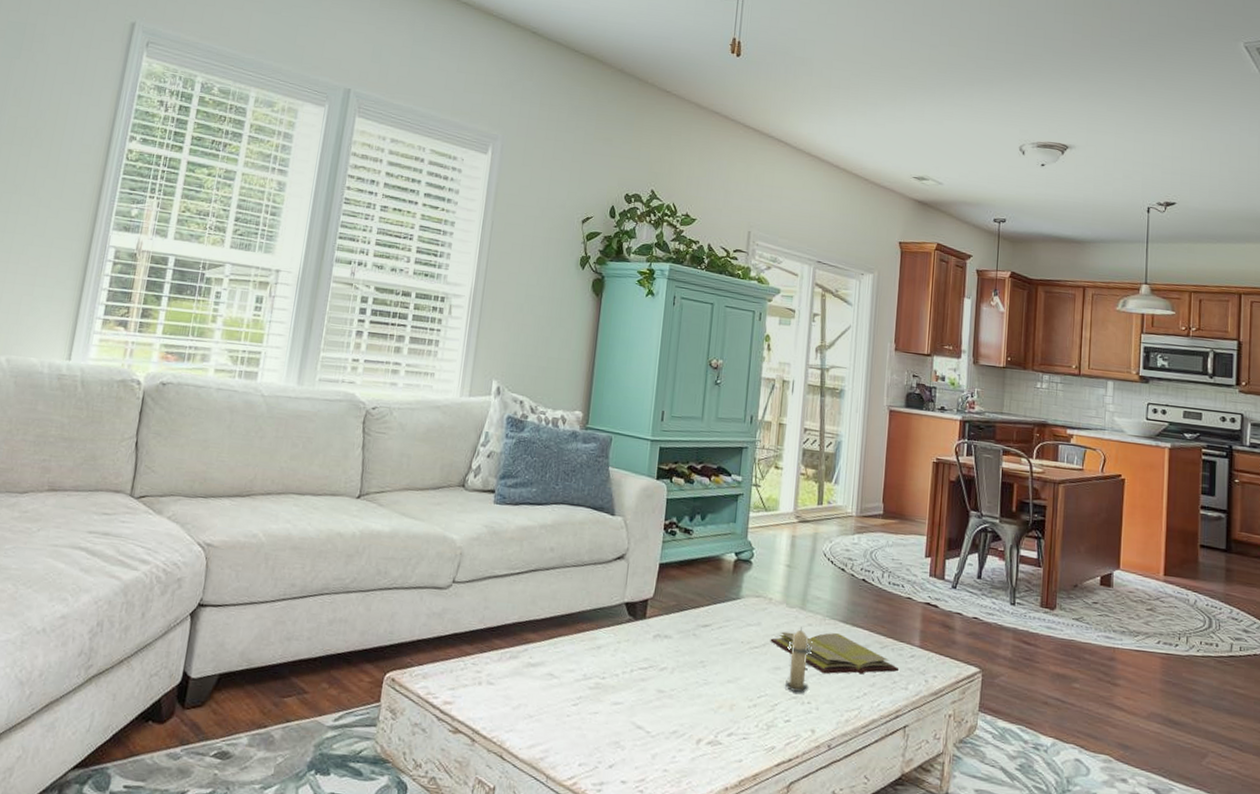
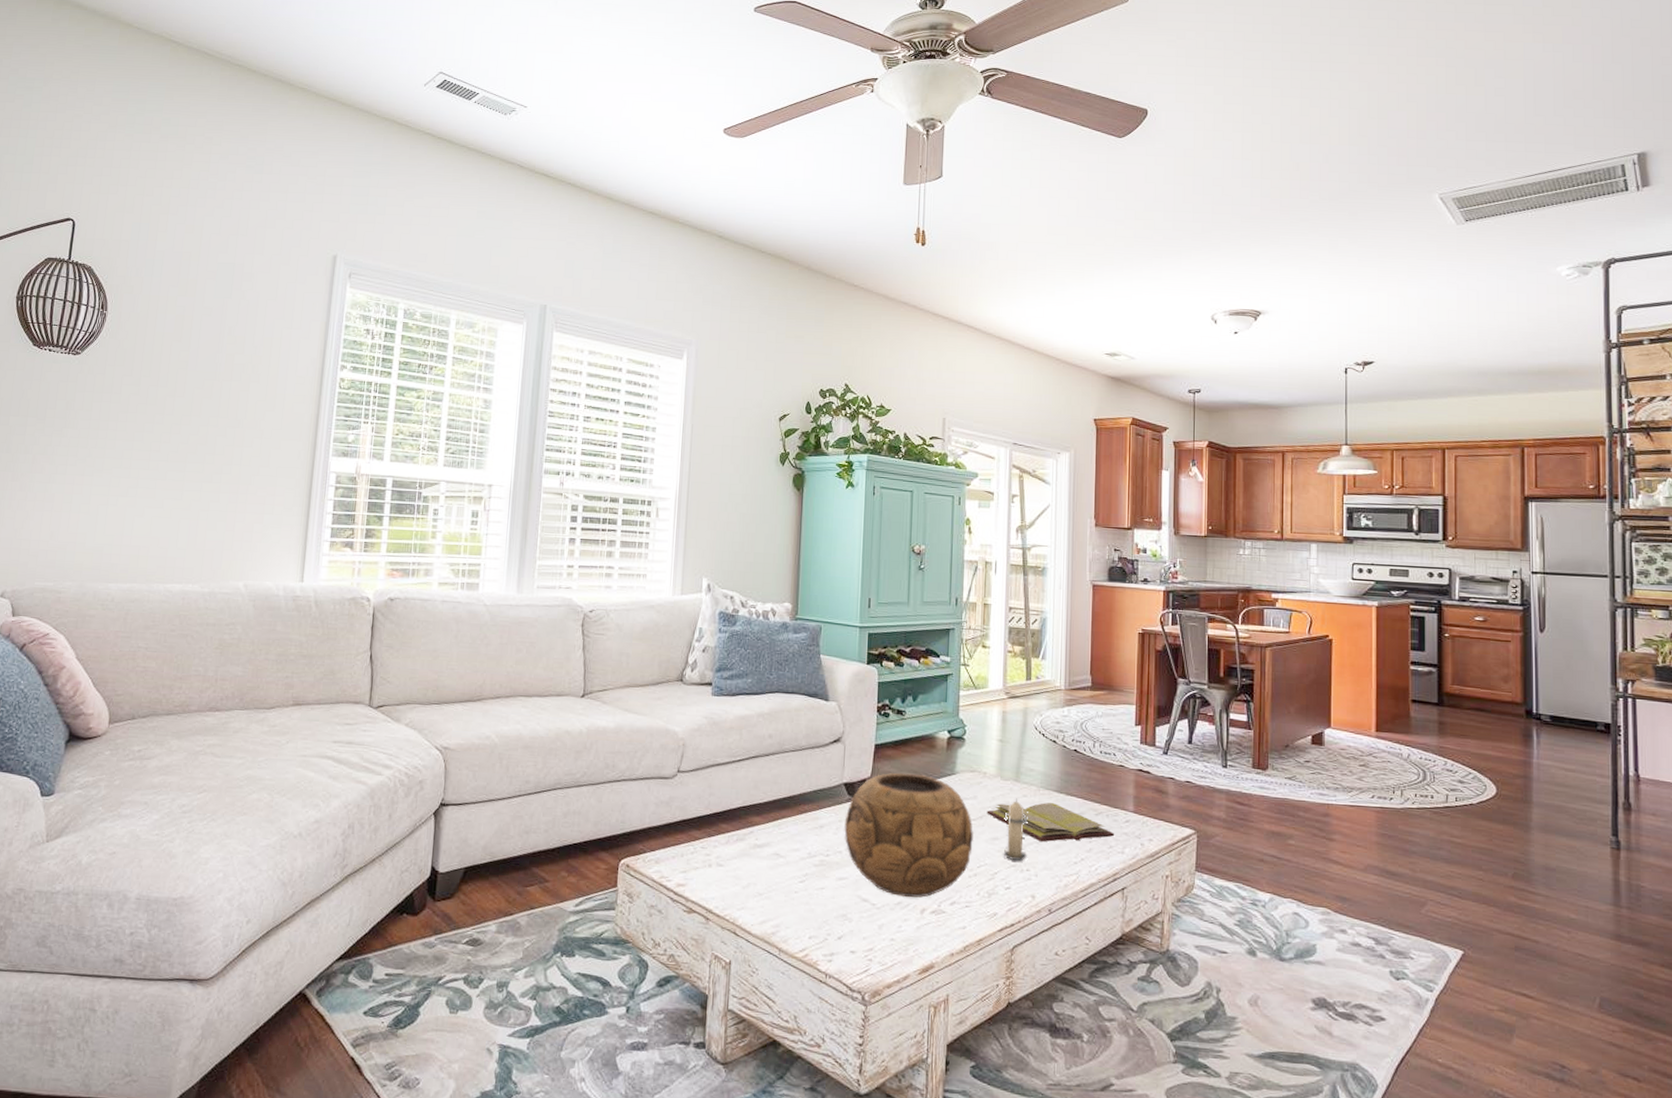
decorative bowl: none [622,594,755,727] -> present [844,772,973,898]

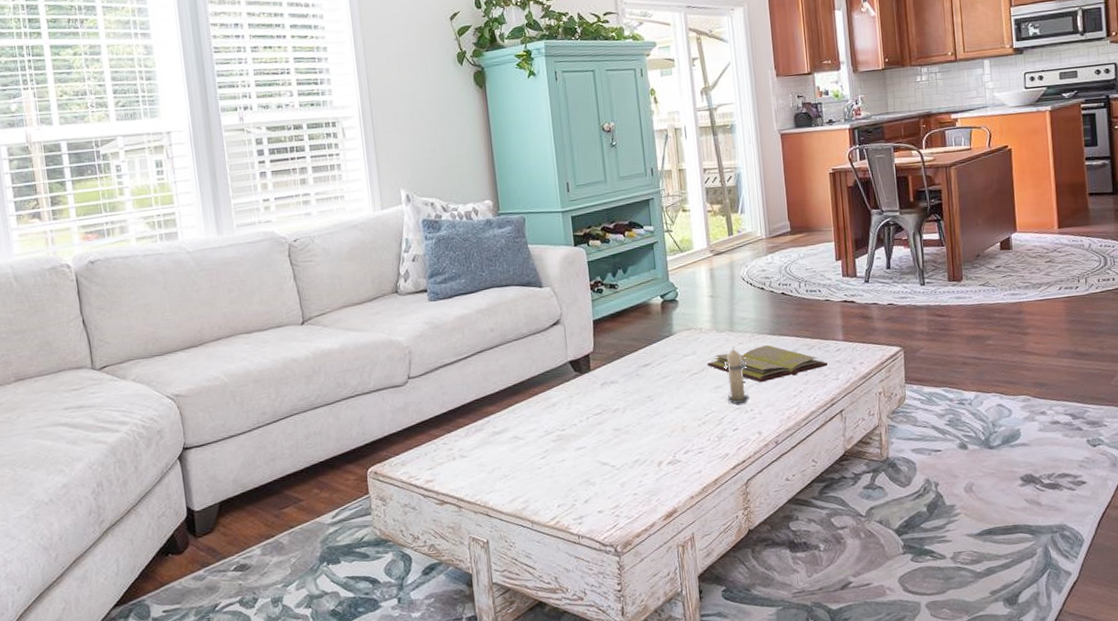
decorative bowl: present [844,772,973,898] -> none [575,341,698,455]

